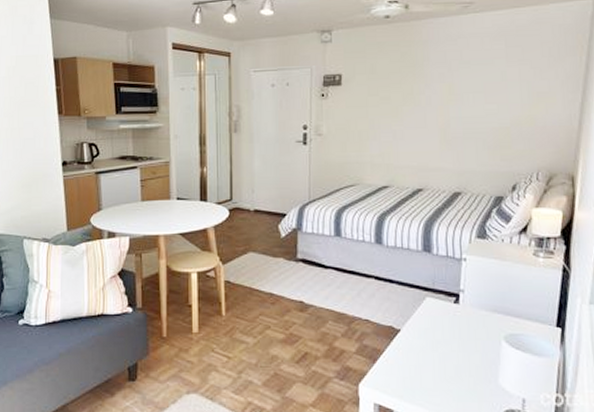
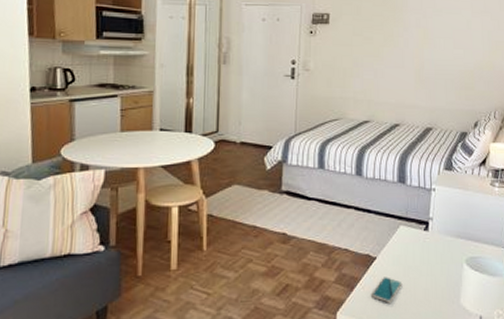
smartphone: none [396,350,431,378] -> present [372,277,403,303]

